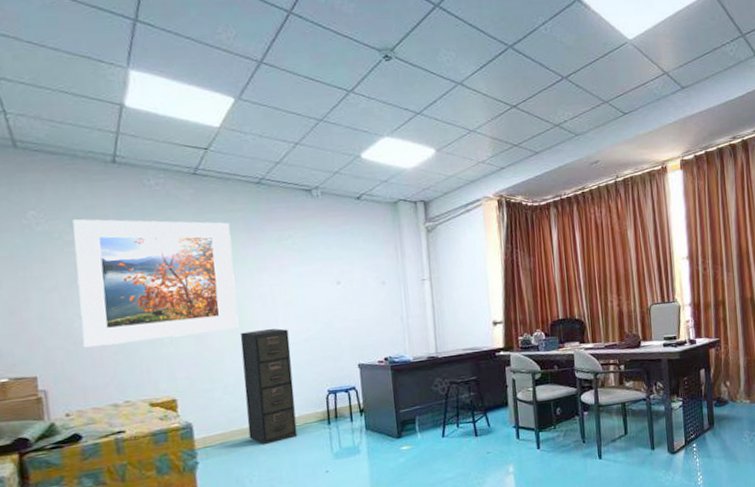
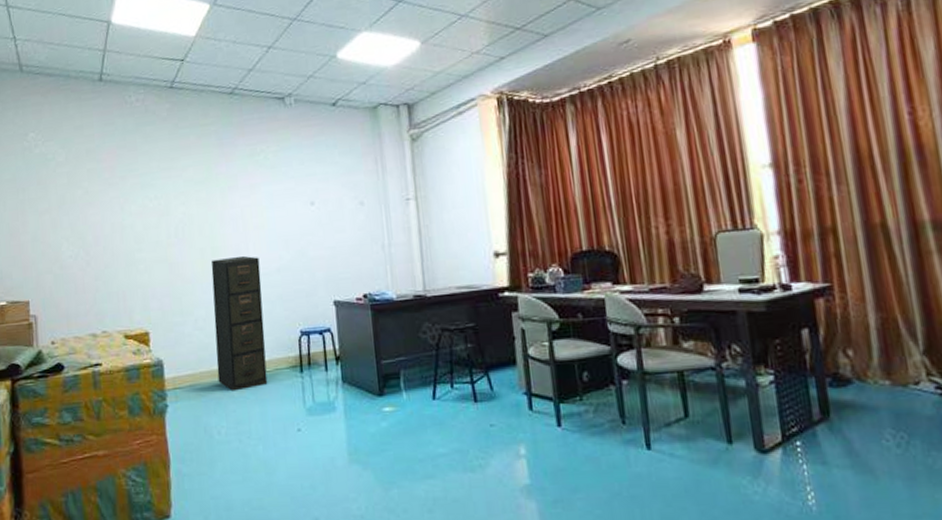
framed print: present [72,219,239,348] -> none [64,137,210,273]

